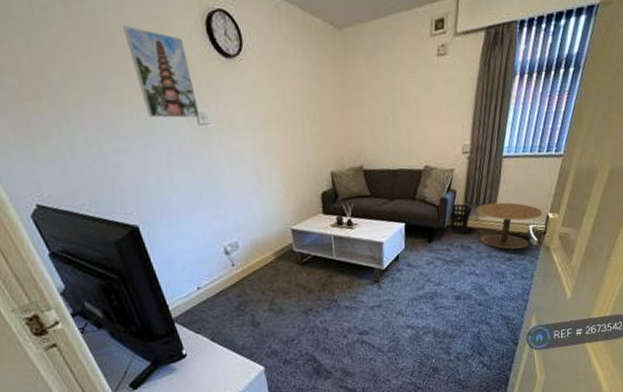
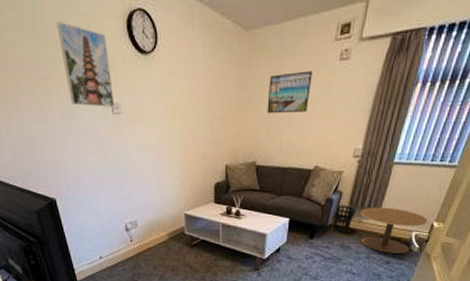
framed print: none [368,68,412,115] -> present [267,71,313,114]

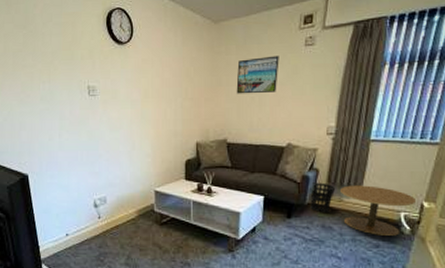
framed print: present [57,22,115,107] -> none [45,20,91,90]

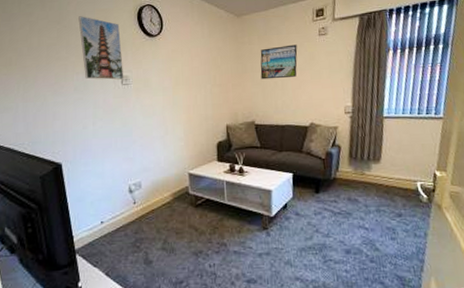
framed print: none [45,20,91,90] -> present [78,16,124,80]
wastebasket: present [310,182,336,213] -> none [334,158,358,187]
side table: present [340,185,417,236] -> none [361,158,430,205]

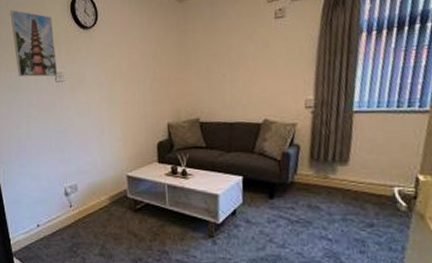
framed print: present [260,44,298,80] -> none [206,30,249,72]

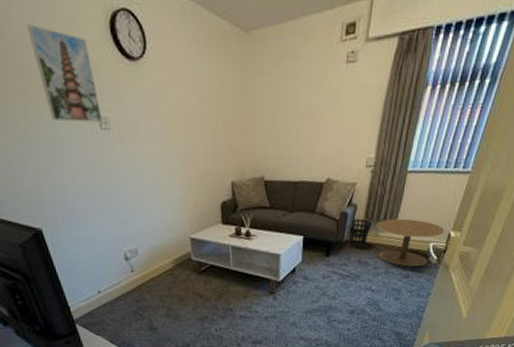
wastebasket: none [292,159,320,192] -> present [348,218,373,249]
side table: none [325,160,411,214] -> present [377,218,445,267]

